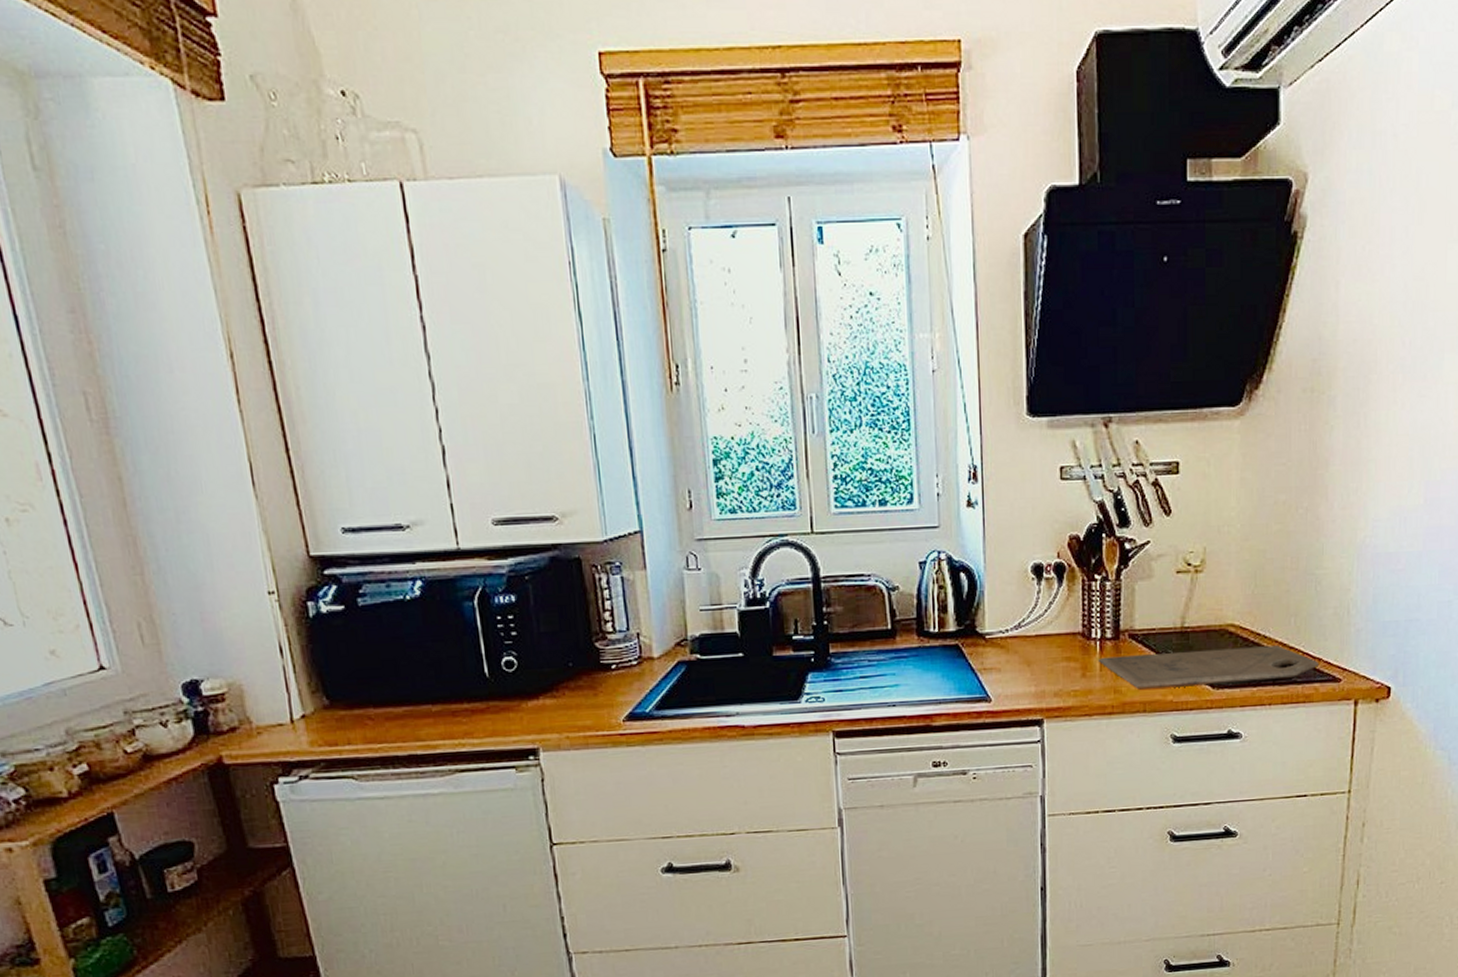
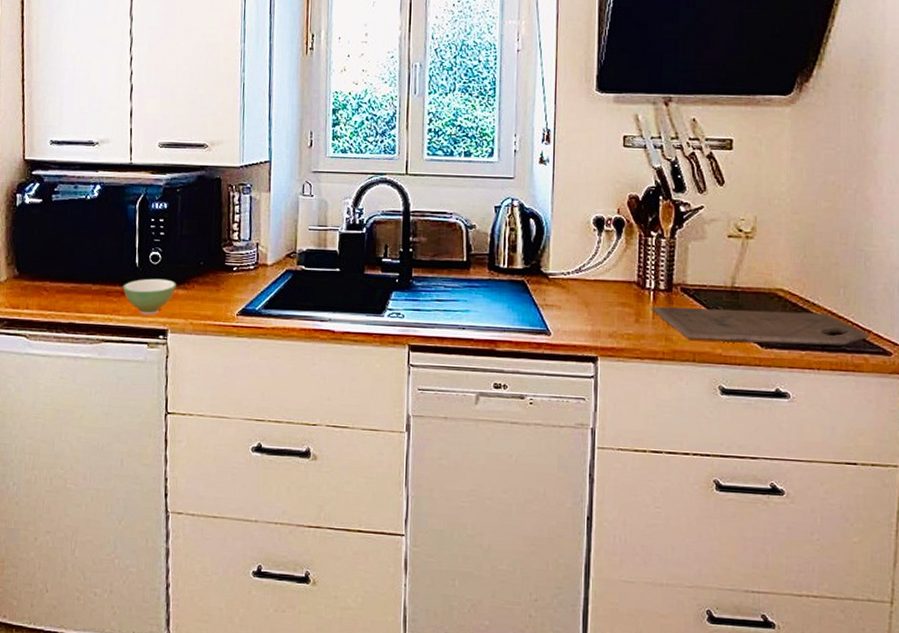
bowl: none [472,688,543,735] -> present [122,278,177,316]

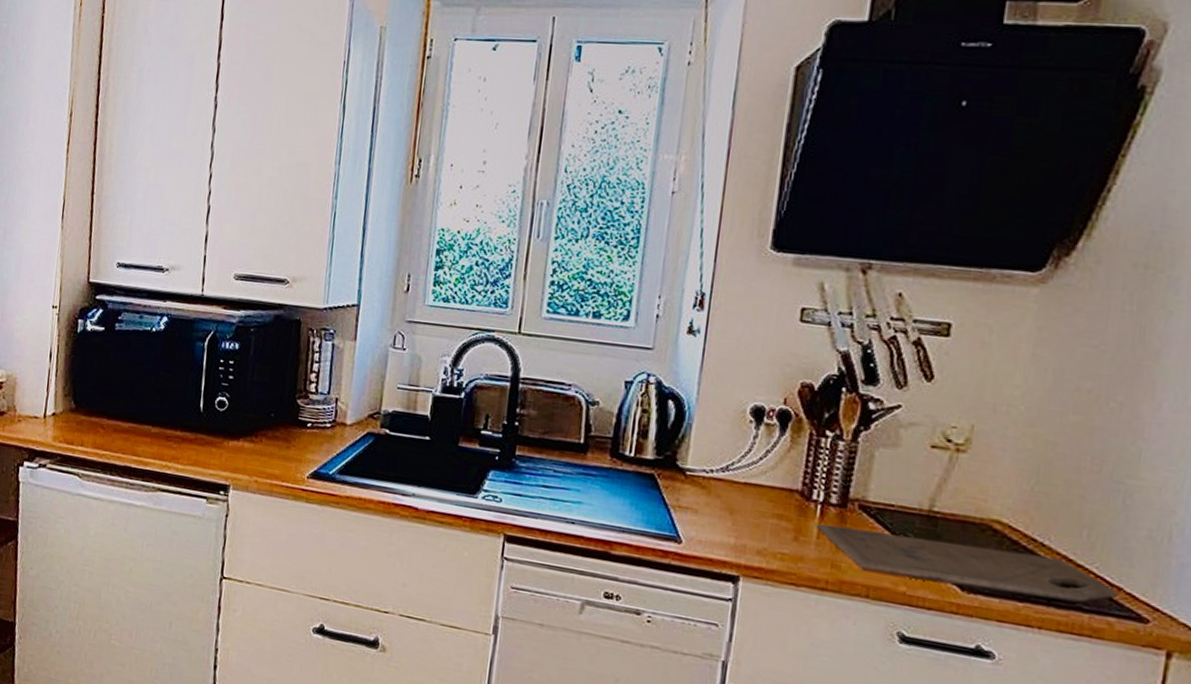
bowl: present [122,278,177,316] -> none [183,426,244,468]

